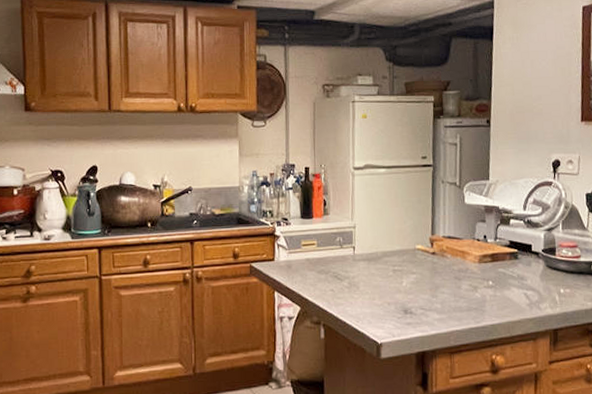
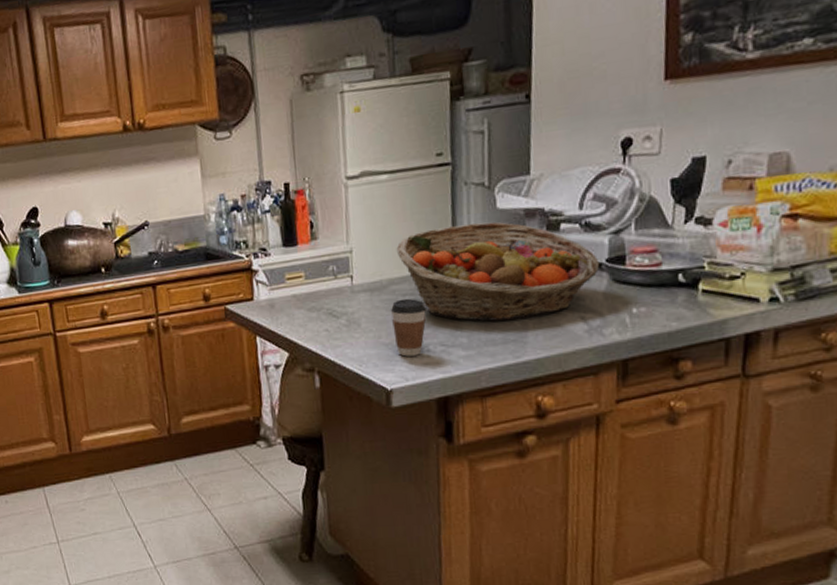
coffee cup: none [384,269,411,316] -> present [391,299,427,357]
fruit basket: none [389,213,538,292] -> present [396,222,600,322]

